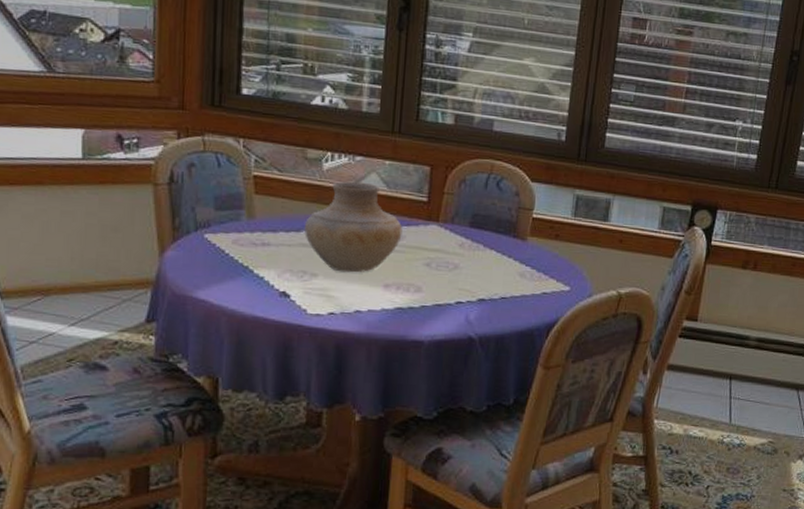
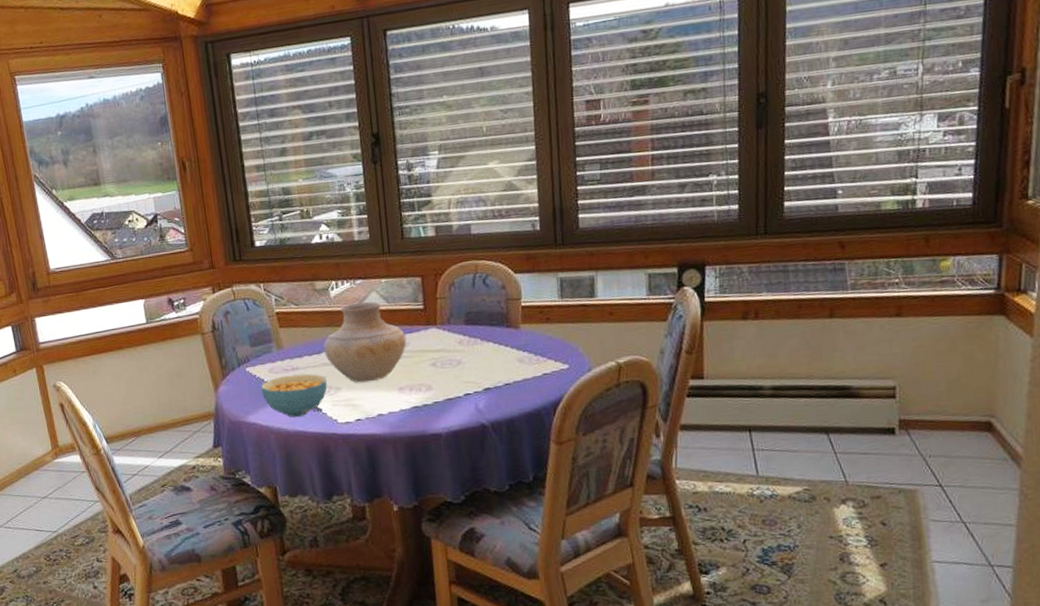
cereal bowl: none [219,250,302,301] -> present [260,374,327,418]

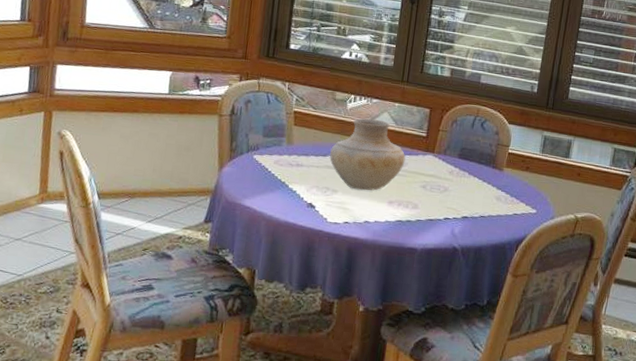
cereal bowl: present [260,374,327,418] -> none [263,169,326,210]

